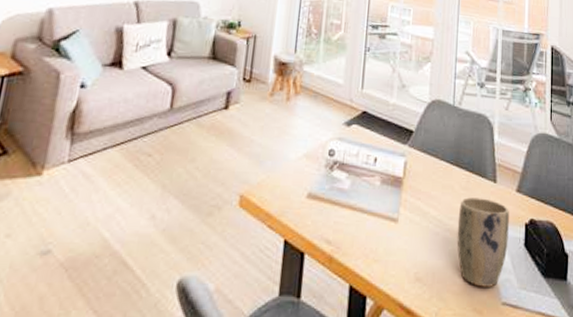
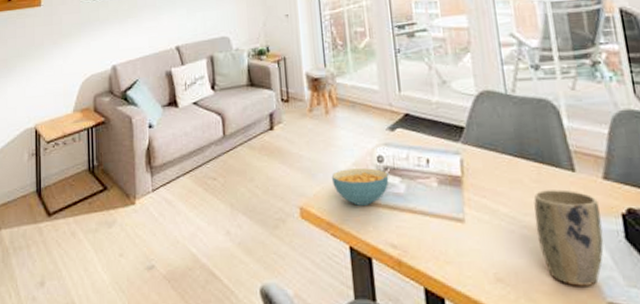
cereal bowl: none [279,159,337,198] -> present [331,168,389,206]

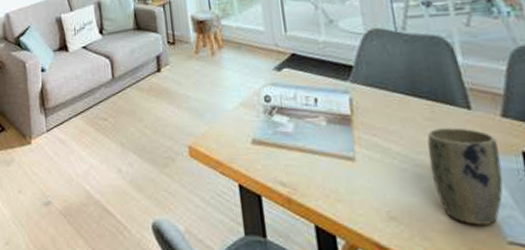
cereal bowl: present [331,168,389,206] -> none [219,107,277,145]

